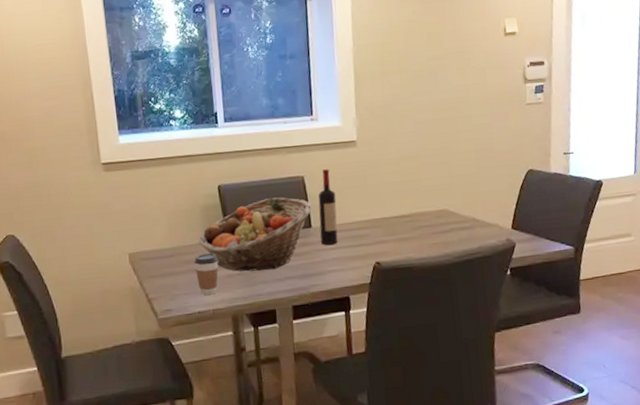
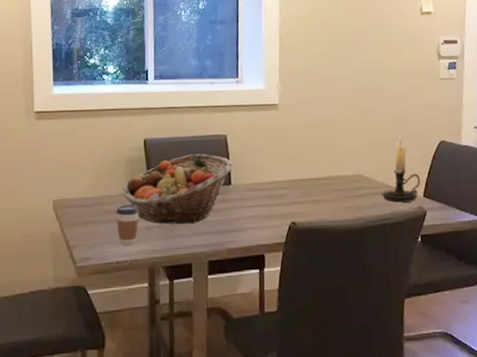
wine bottle: present [318,169,338,245] -> none [239,129,257,203]
candle holder: none [468,164,508,236] -> present [382,133,420,203]

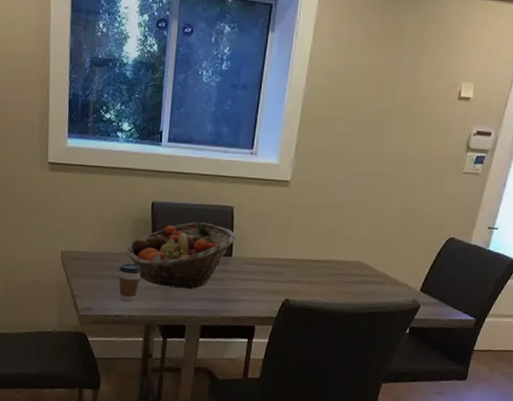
candle holder: present [382,133,420,203] -> none [379,225,421,294]

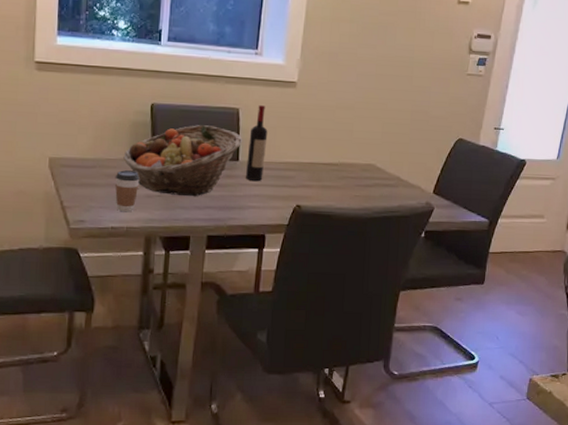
wine bottle: none [237,203,260,276] -> present [245,105,268,181]

